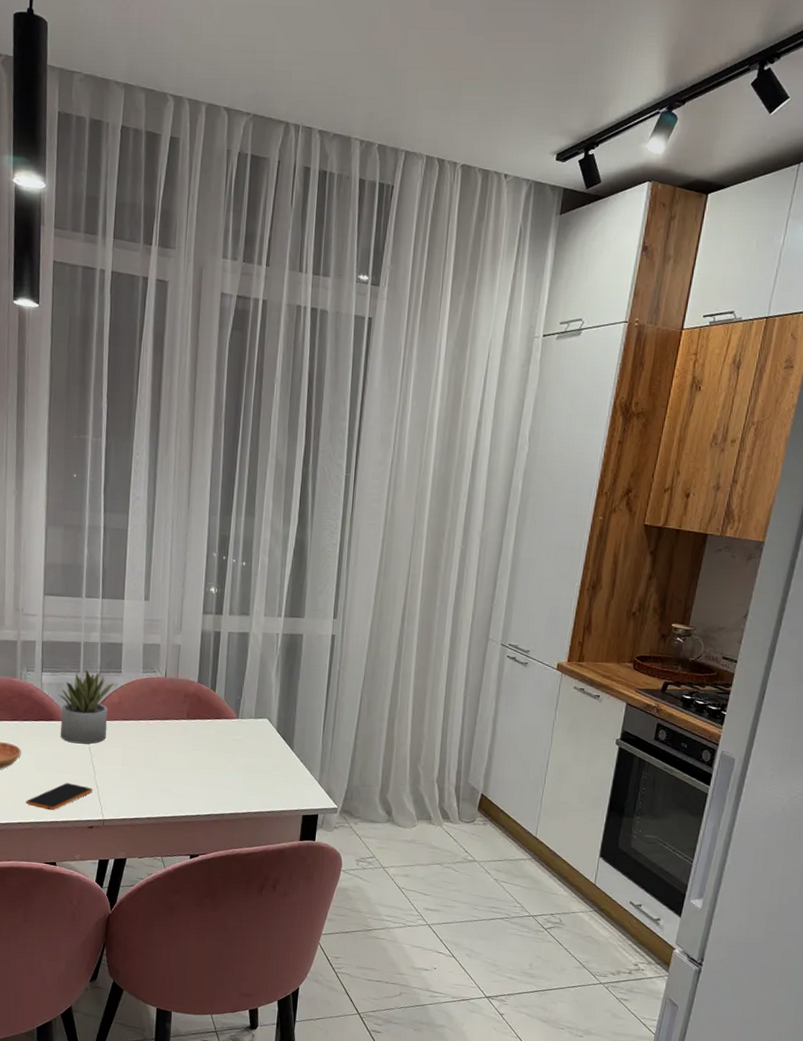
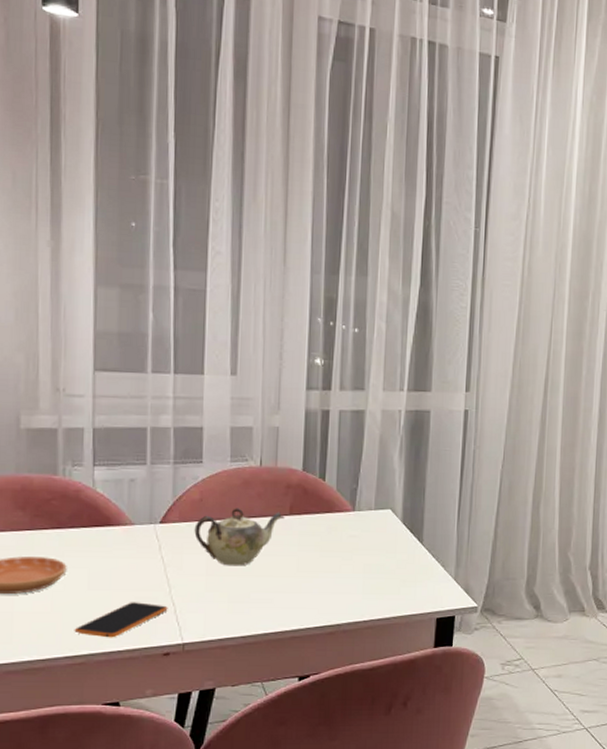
succulent plant: present [58,669,114,744] -> none [118,461,193,553]
teapot: none [114,711,183,760] -> present [194,508,285,566]

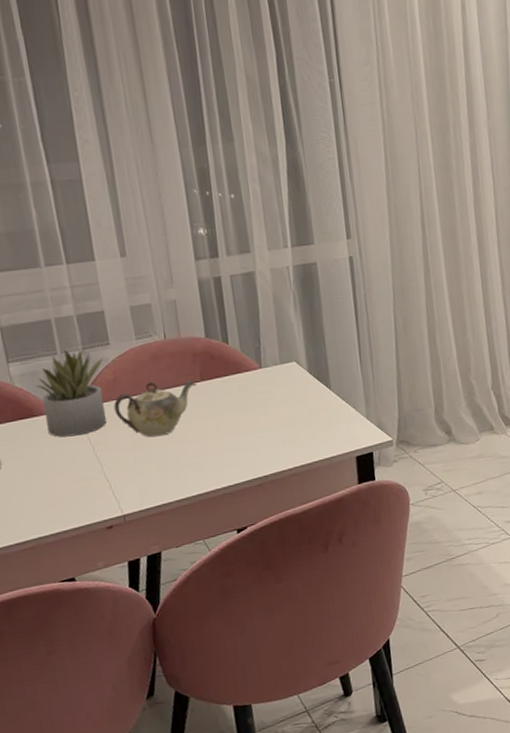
smartphone: present [74,602,168,638] -> none [19,482,104,521]
succulent plant: none [118,461,193,553] -> present [35,347,107,437]

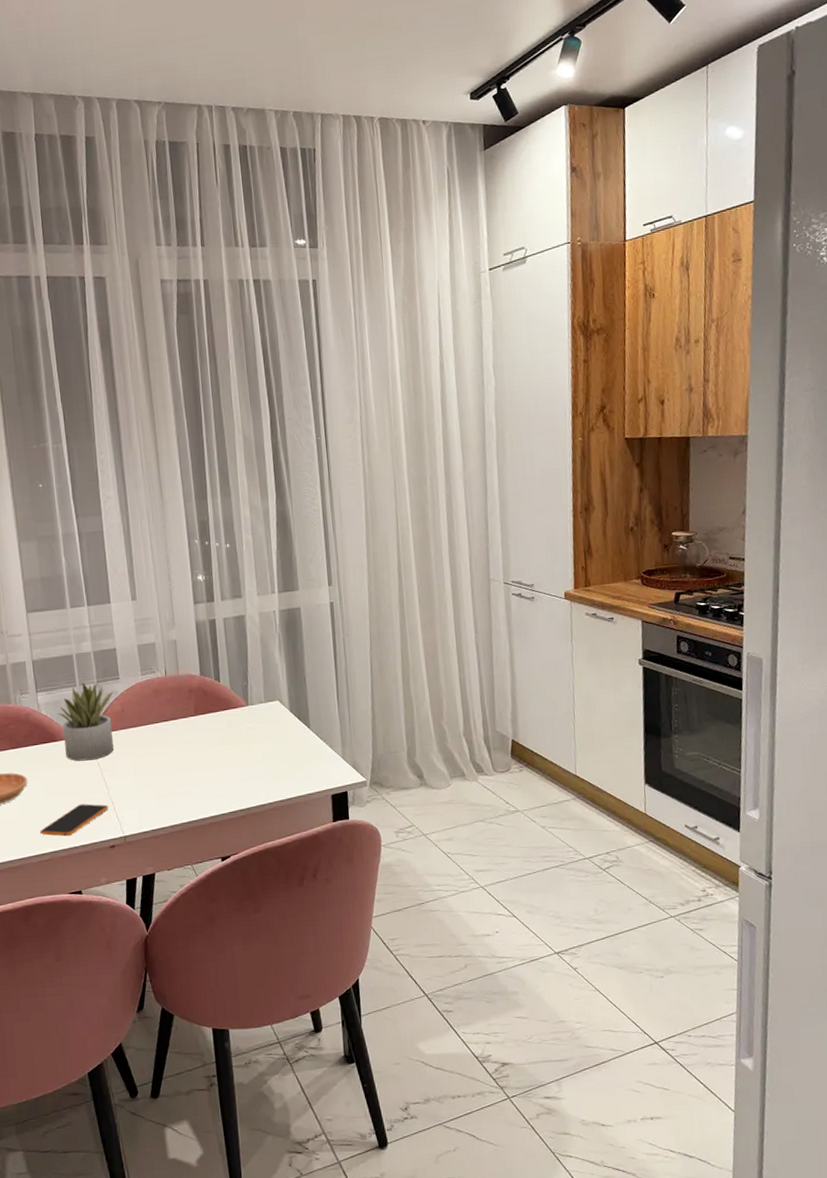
smartphone: none [19,482,104,521] -> present [39,803,109,837]
teapot: present [113,379,197,438] -> none [120,714,191,766]

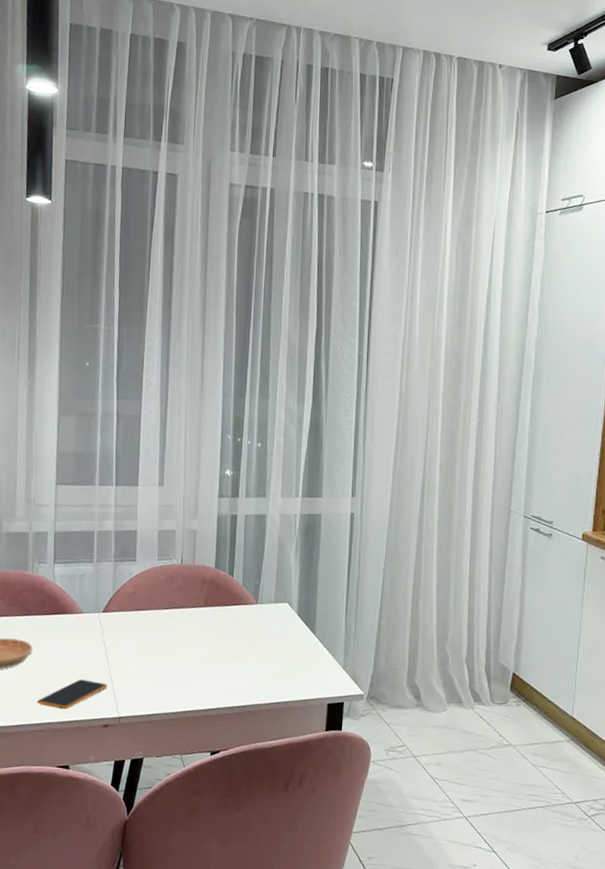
succulent plant: present [57,680,115,761] -> none [71,559,129,637]

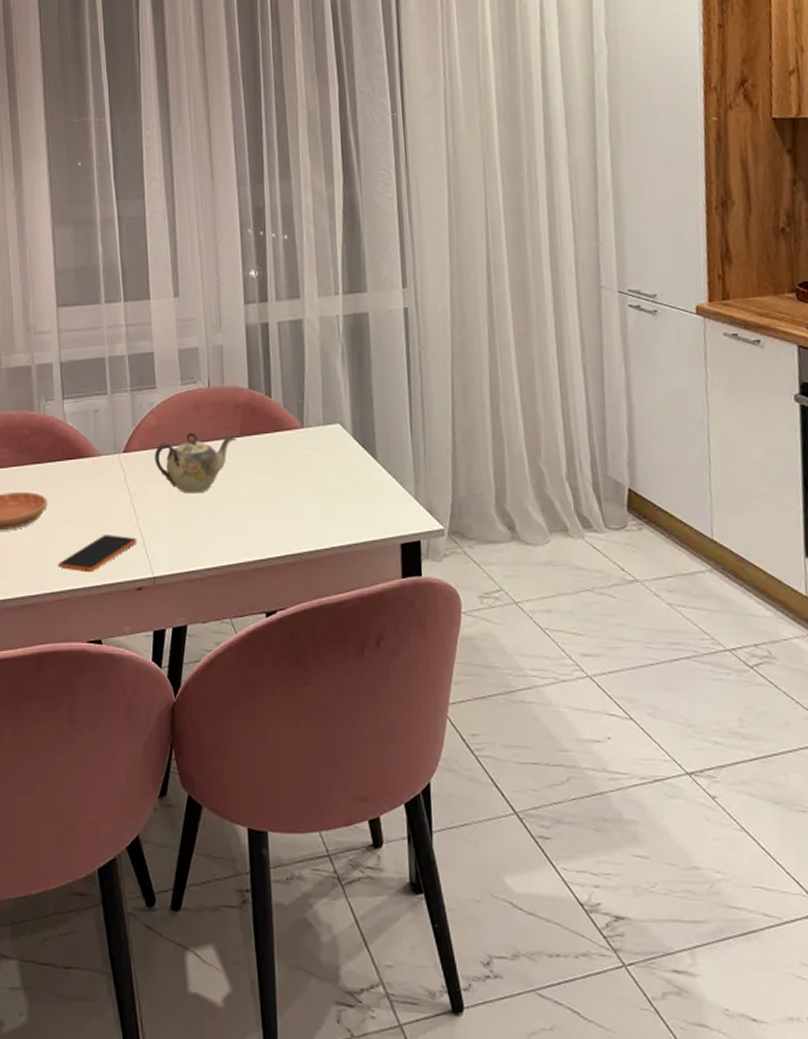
teapot: none [129,600,200,651] -> present [154,432,236,494]

